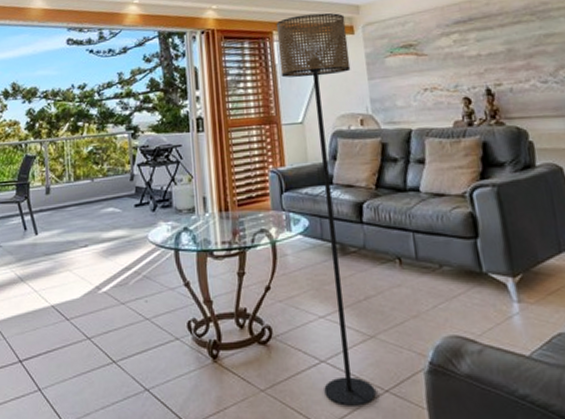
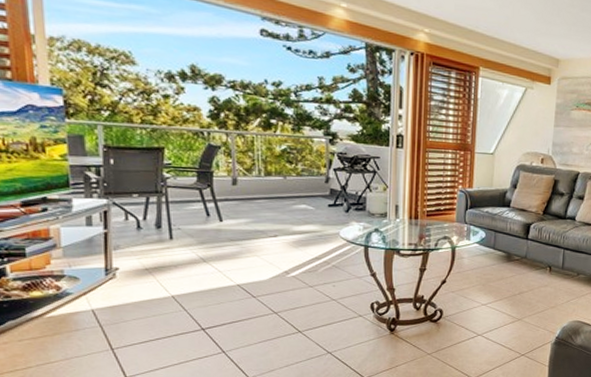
floor lamp: present [276,12,376,406] -> none [477,56,546,364]

